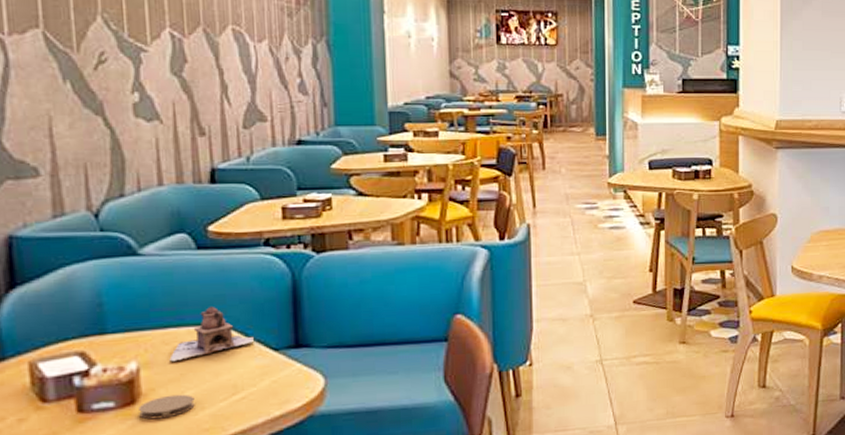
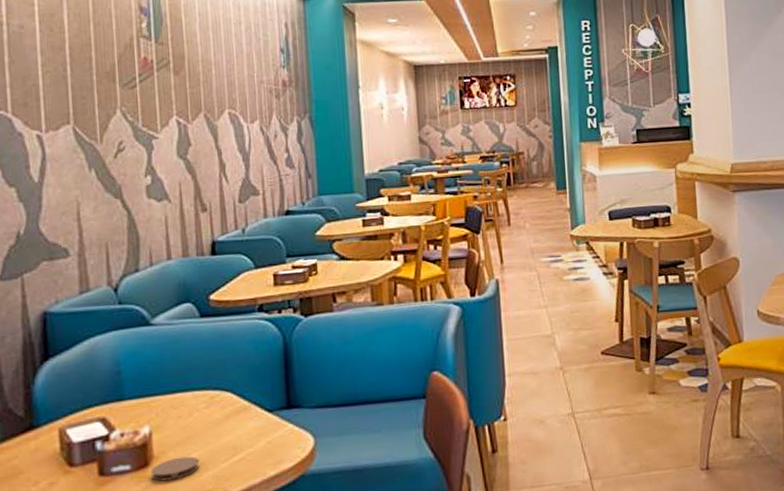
teapot: present [169,306,254,363] -> none [177,370,250,427]

